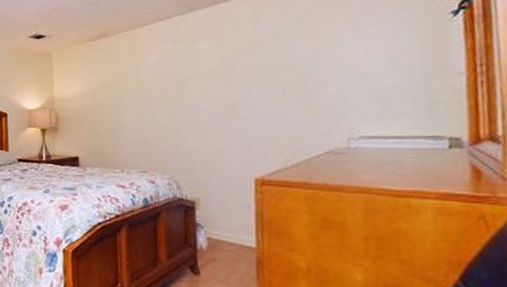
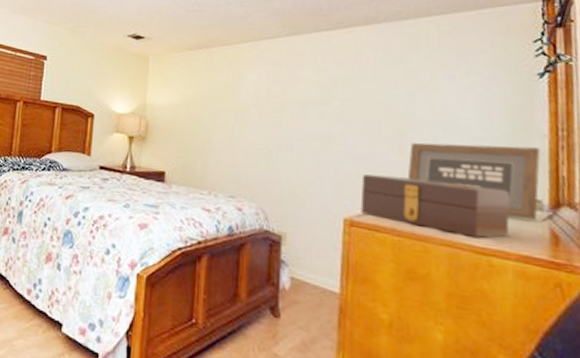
jewelry box: none [270,131,427,181] -> present [360,174,510,238]
picture frame: none [316,86,458,159] -> present [407,142,541,221]

